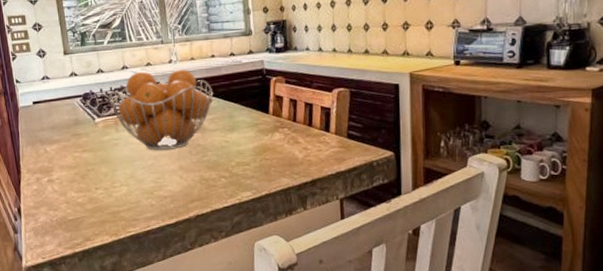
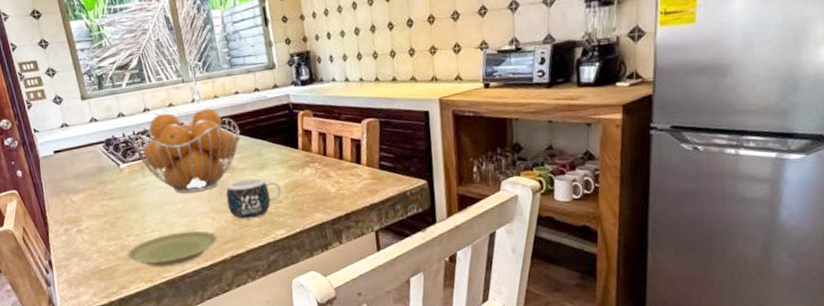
plate: none [94,187,184,222] -> present [126,230,218,268]
mug: none [195,139,250,180] -> present [226,178,282,220]

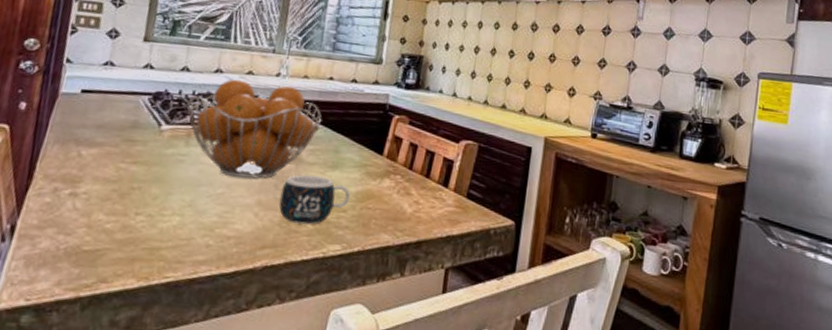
plate: present [126,230,218,268] -> none [124,222,254,265]

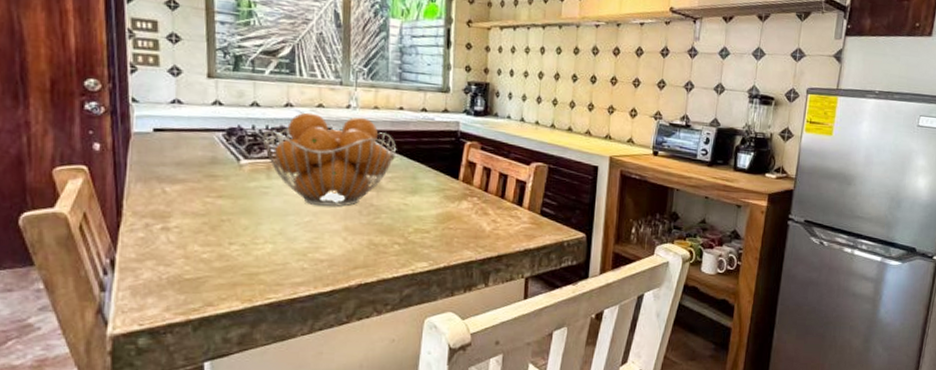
mug: present [278,174,350,225] -> none [365,201,431,246]

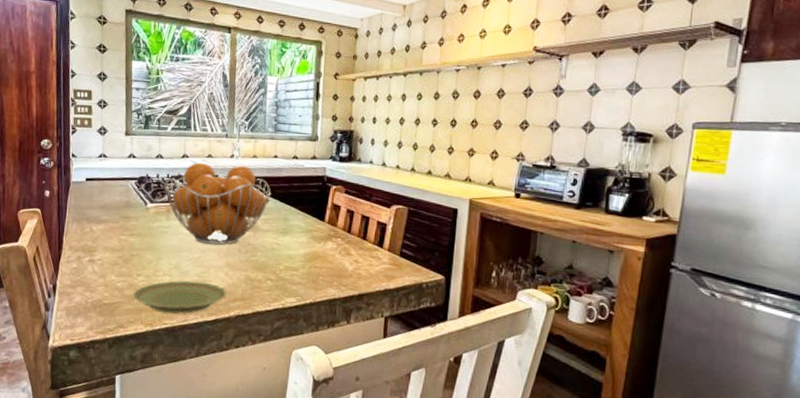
plate: none [223,248,346,287] -> present [132,280,227,314]

